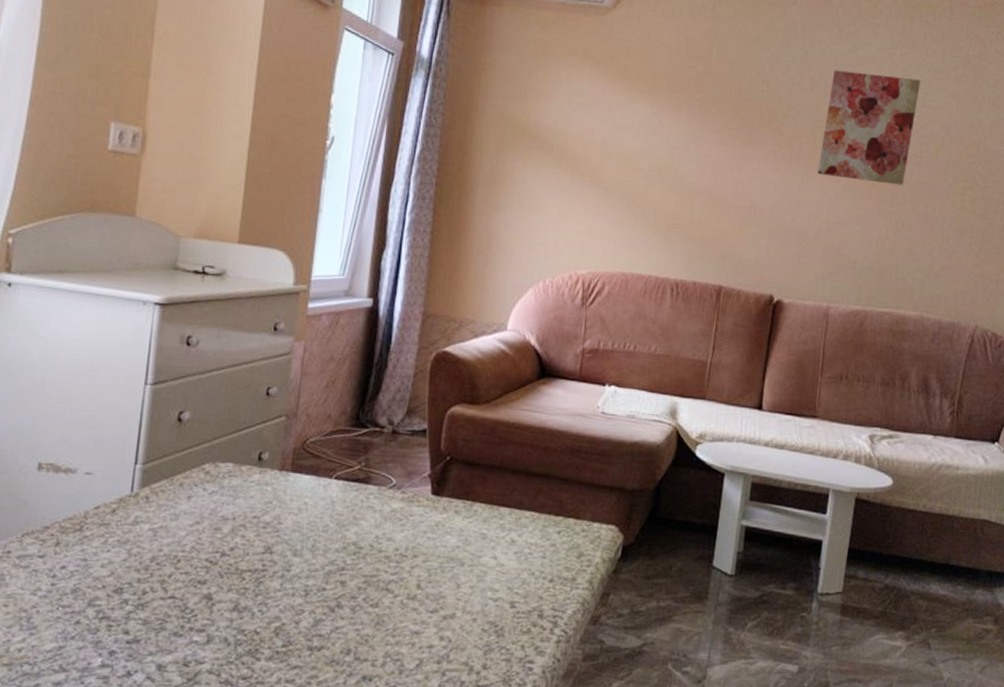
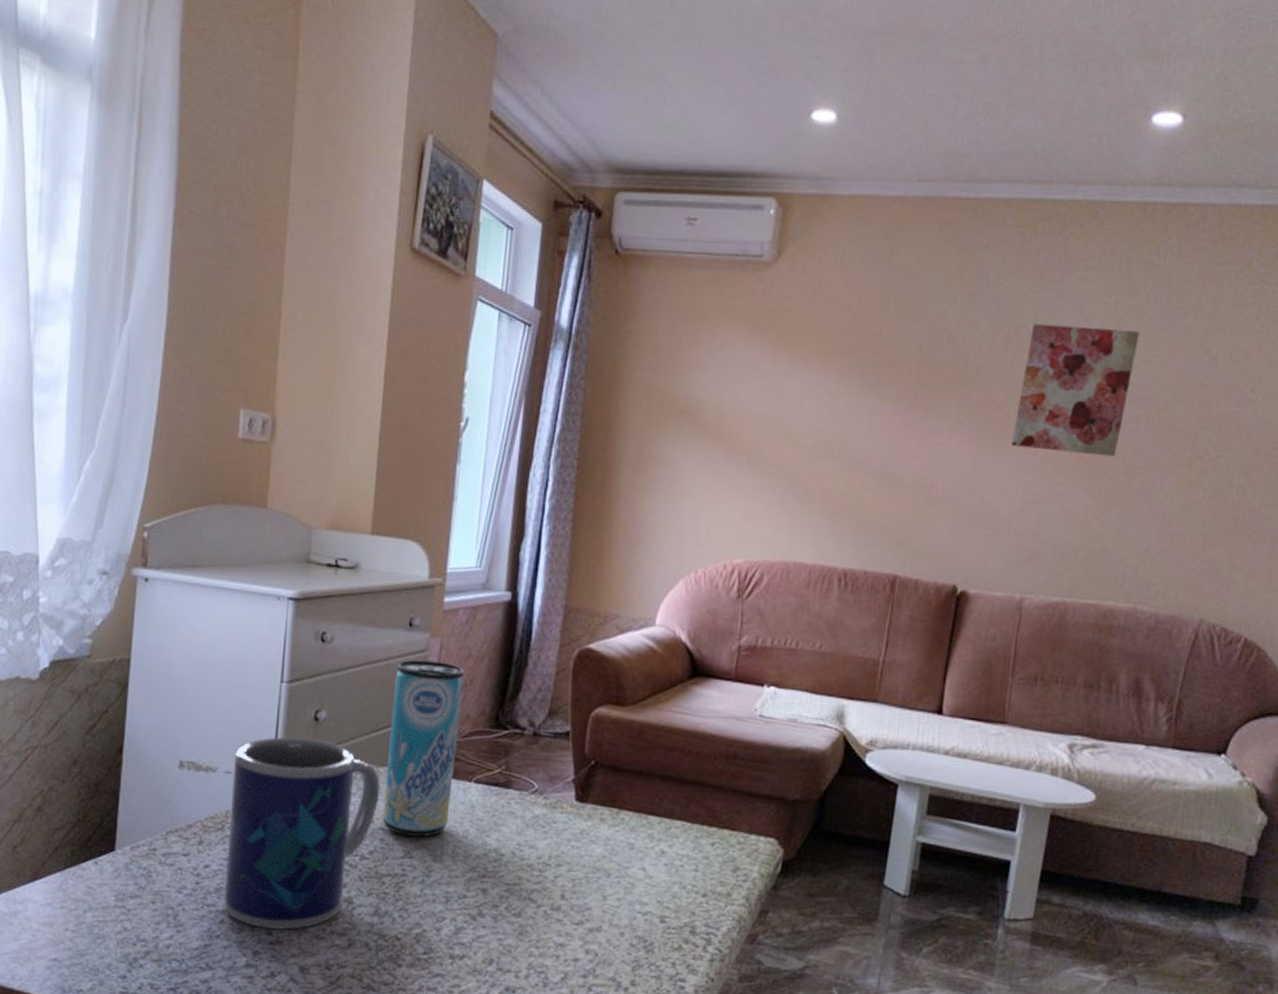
mug: none [80,437,243,629] -> present [224,736,381,931]
beverage can: none [244,362,327,533] -> present [382,659,465,837]

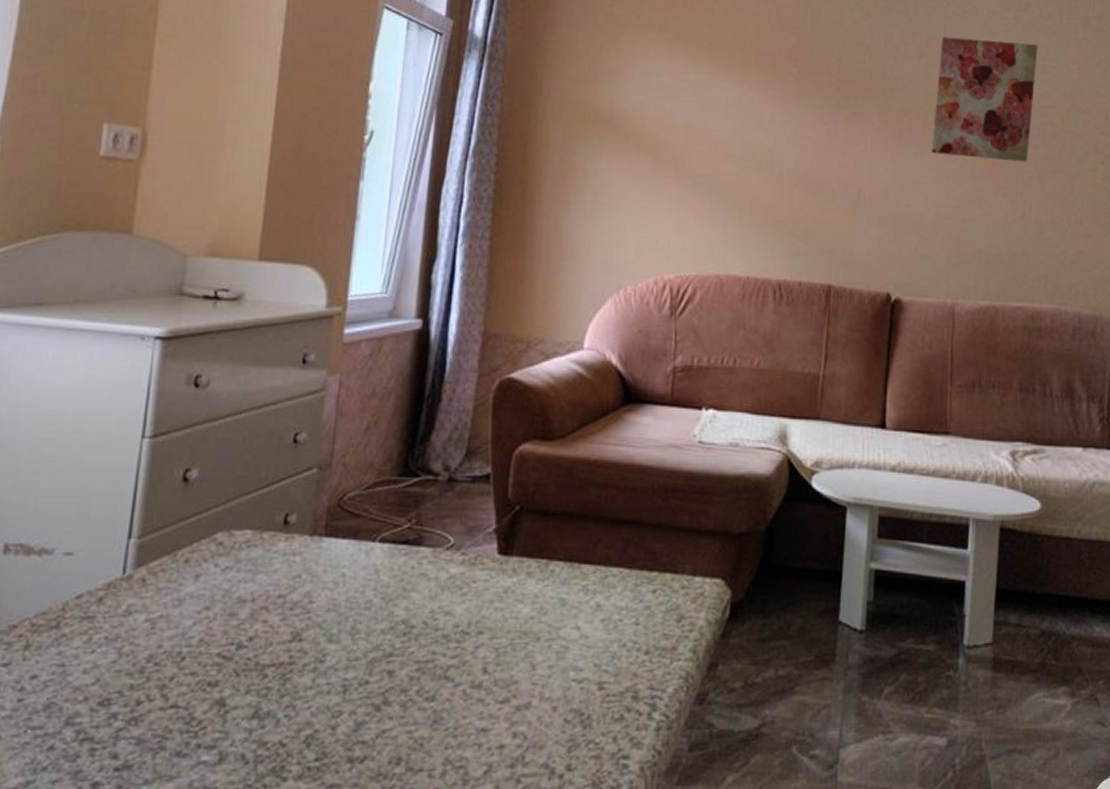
mug: present [224,736,381,931] -> none [54,502,264,752]
beverage can: present [382,659,465,837] -> none [266,402,368,614]

